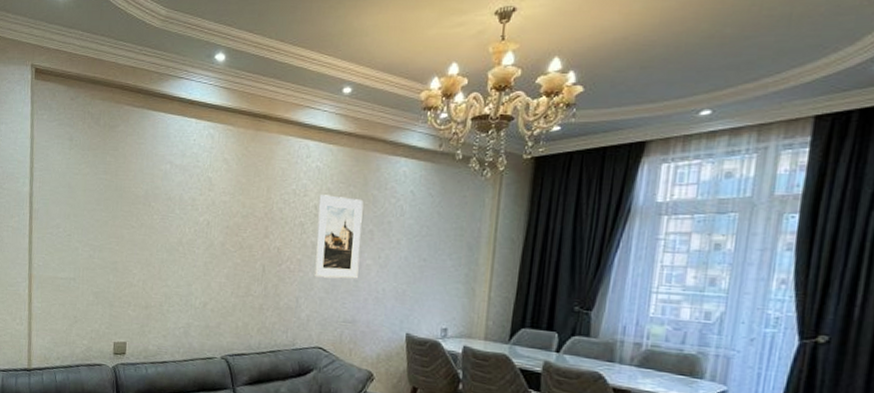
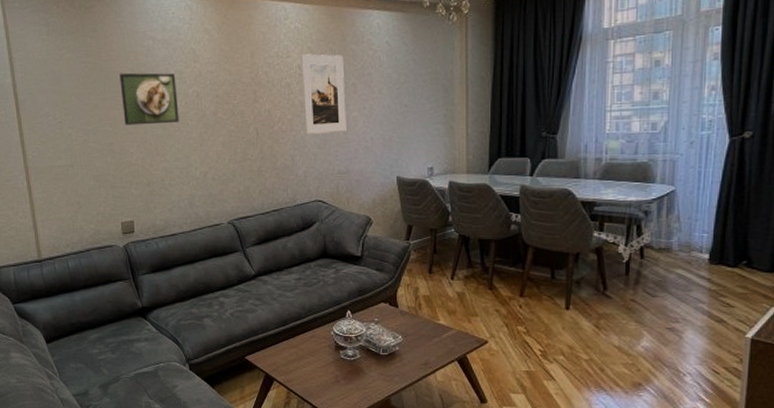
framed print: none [131,193,189,249] -> present [119,72,179,126]

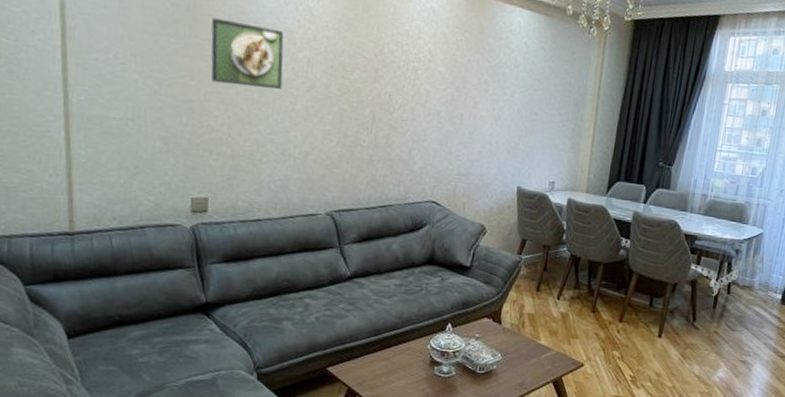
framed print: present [300,54,347,134] -> none [427,38,479,131]

